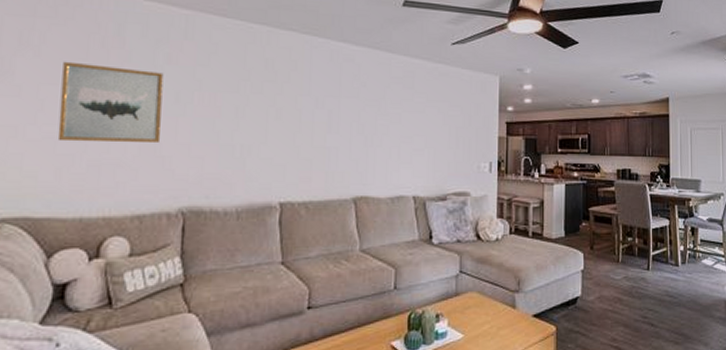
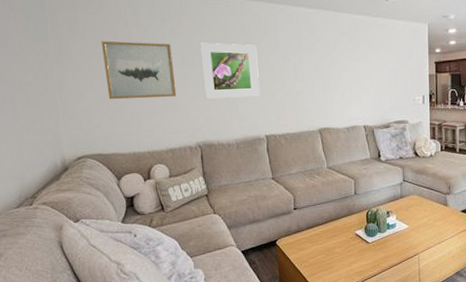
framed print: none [201,75,282,150] -> present [199,42,260,100]

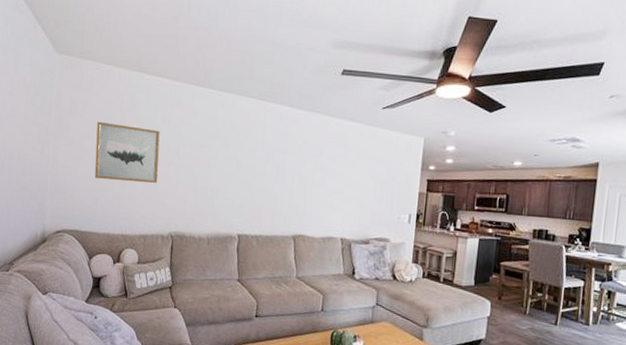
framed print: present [199,42,260,100] -> none [184,133,242,193]

